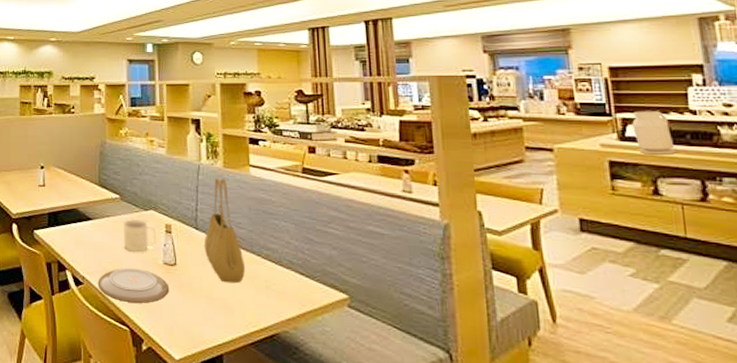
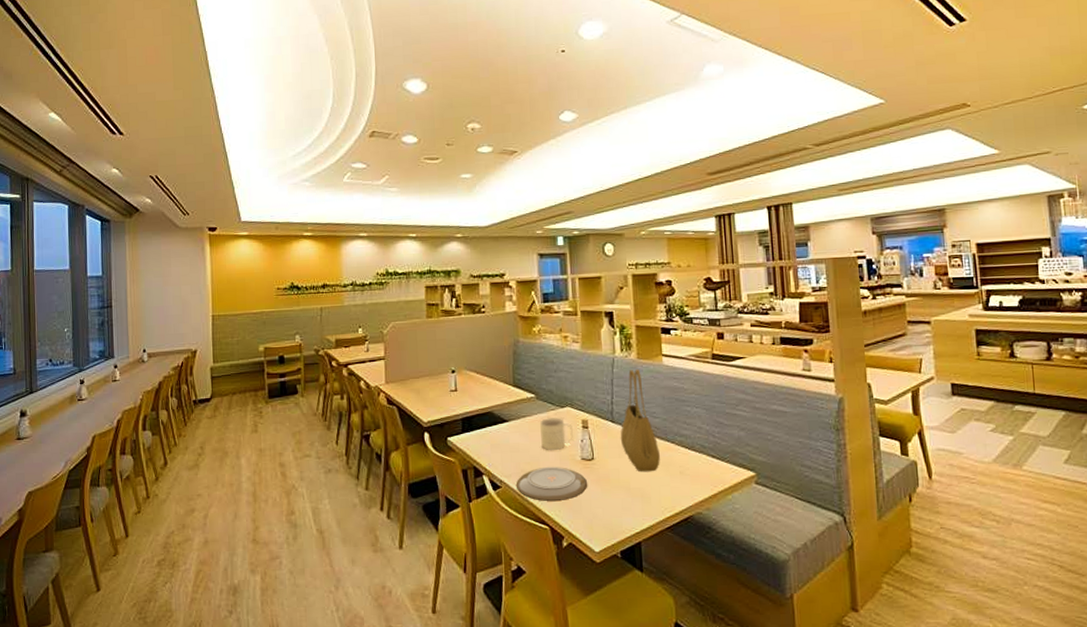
water jug: present [632,111,676,155] -> none [994,282,1028,322]

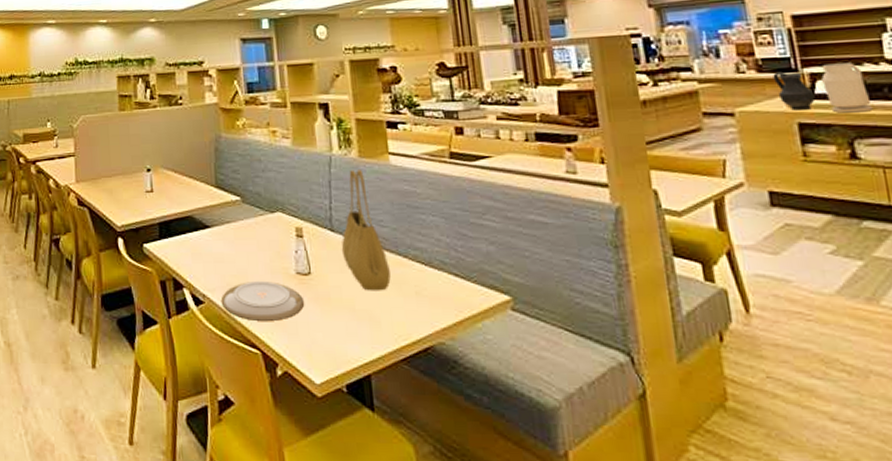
mug: present [540,418,573,450] -> none [247,224,286,261]
pitcher: none [960,288,989,319] -> present [773,71,816,111]
water jug: none [994,282,1028,322] -> present [821,63,873,113]

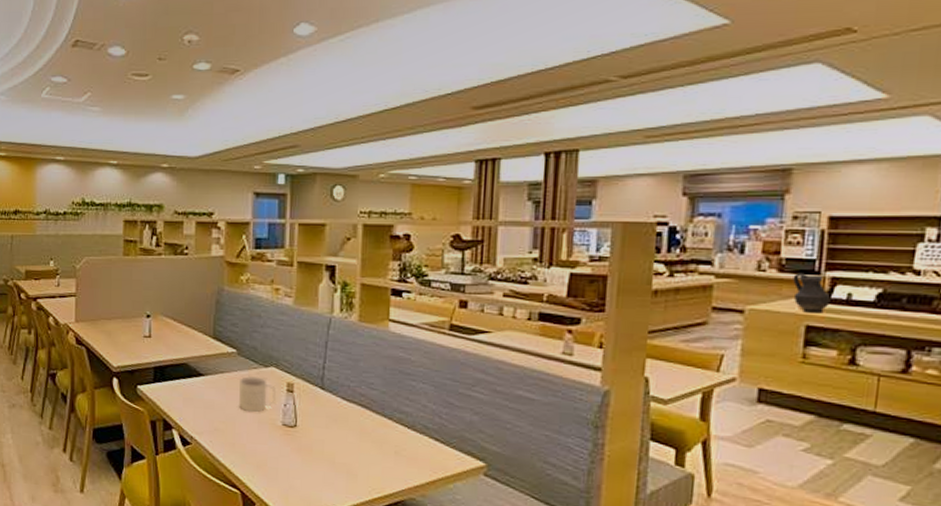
plate: present [221,281,305,321] -> none [207,428,287,466]
mug: none [247,224,286,261] -> present [239,376,276,412]
handbag: present [341,168,391,291] -> none [329,332,374,448]
water jug: present [821,63,873,113] -> none [841,269,886,320]

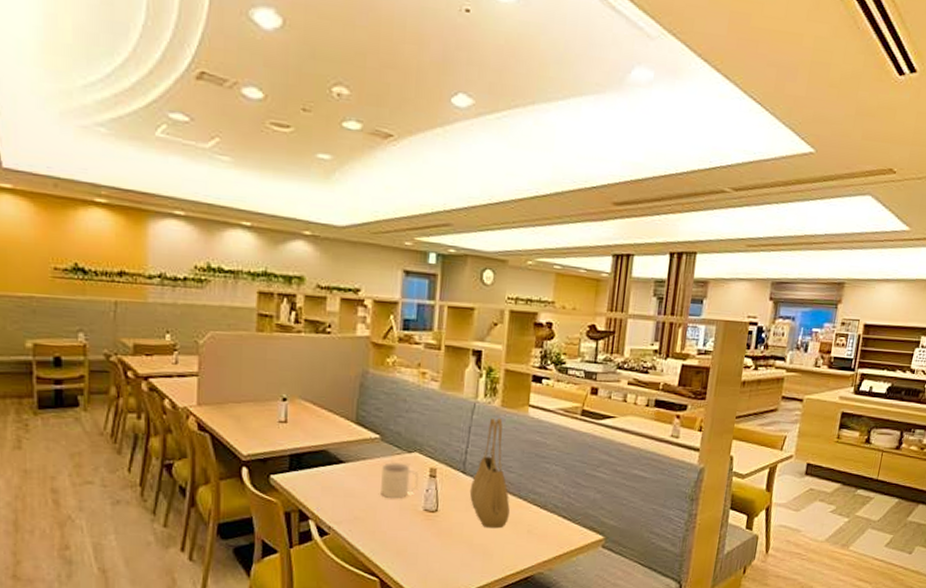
handbag: none [329,332,374,448] -> present [469,417,510,529]
pitcher: present [793,273,831,313] -> none [836,369,860,402]

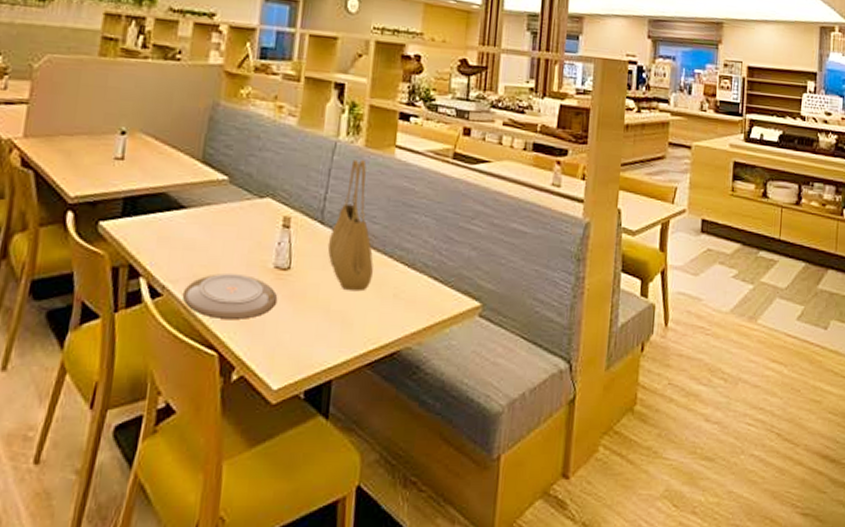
plate: none [346,516,428,552] -> present [182,273,278,319]
mug: present [381,463,418,498] -> none [225,209,270,252]

